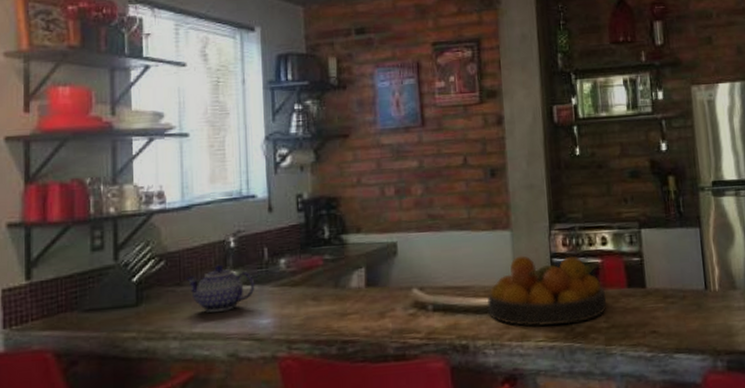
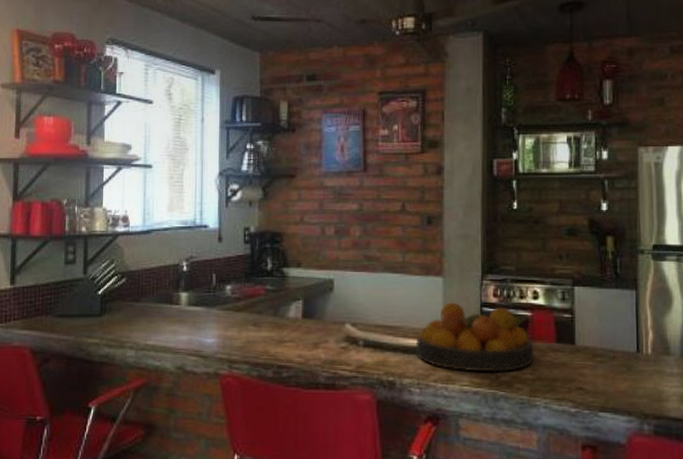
teapot: present [185,264,255,313] -> none [143,285,203,328]

